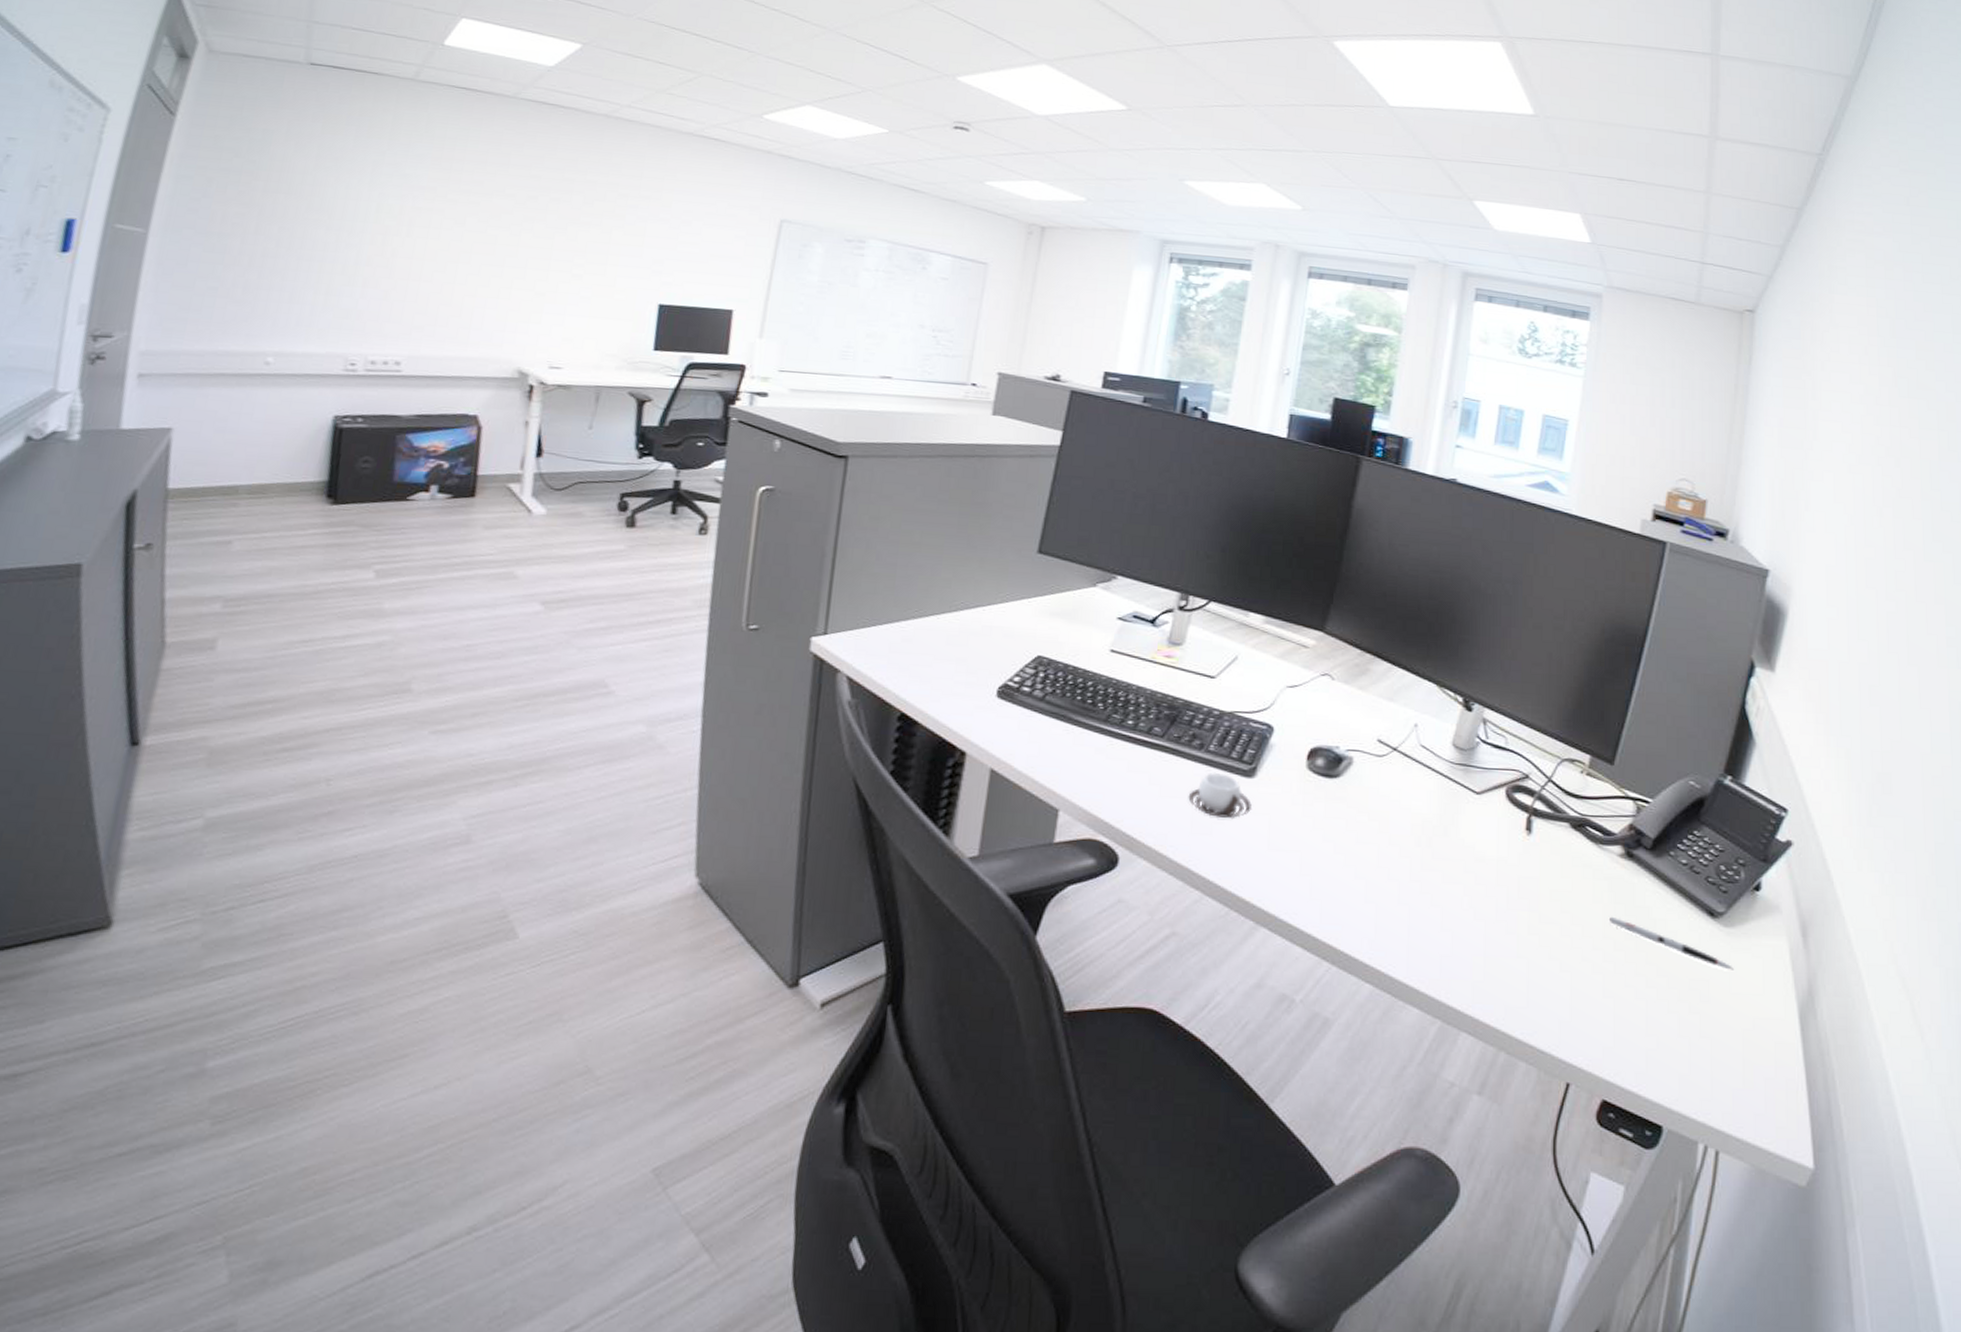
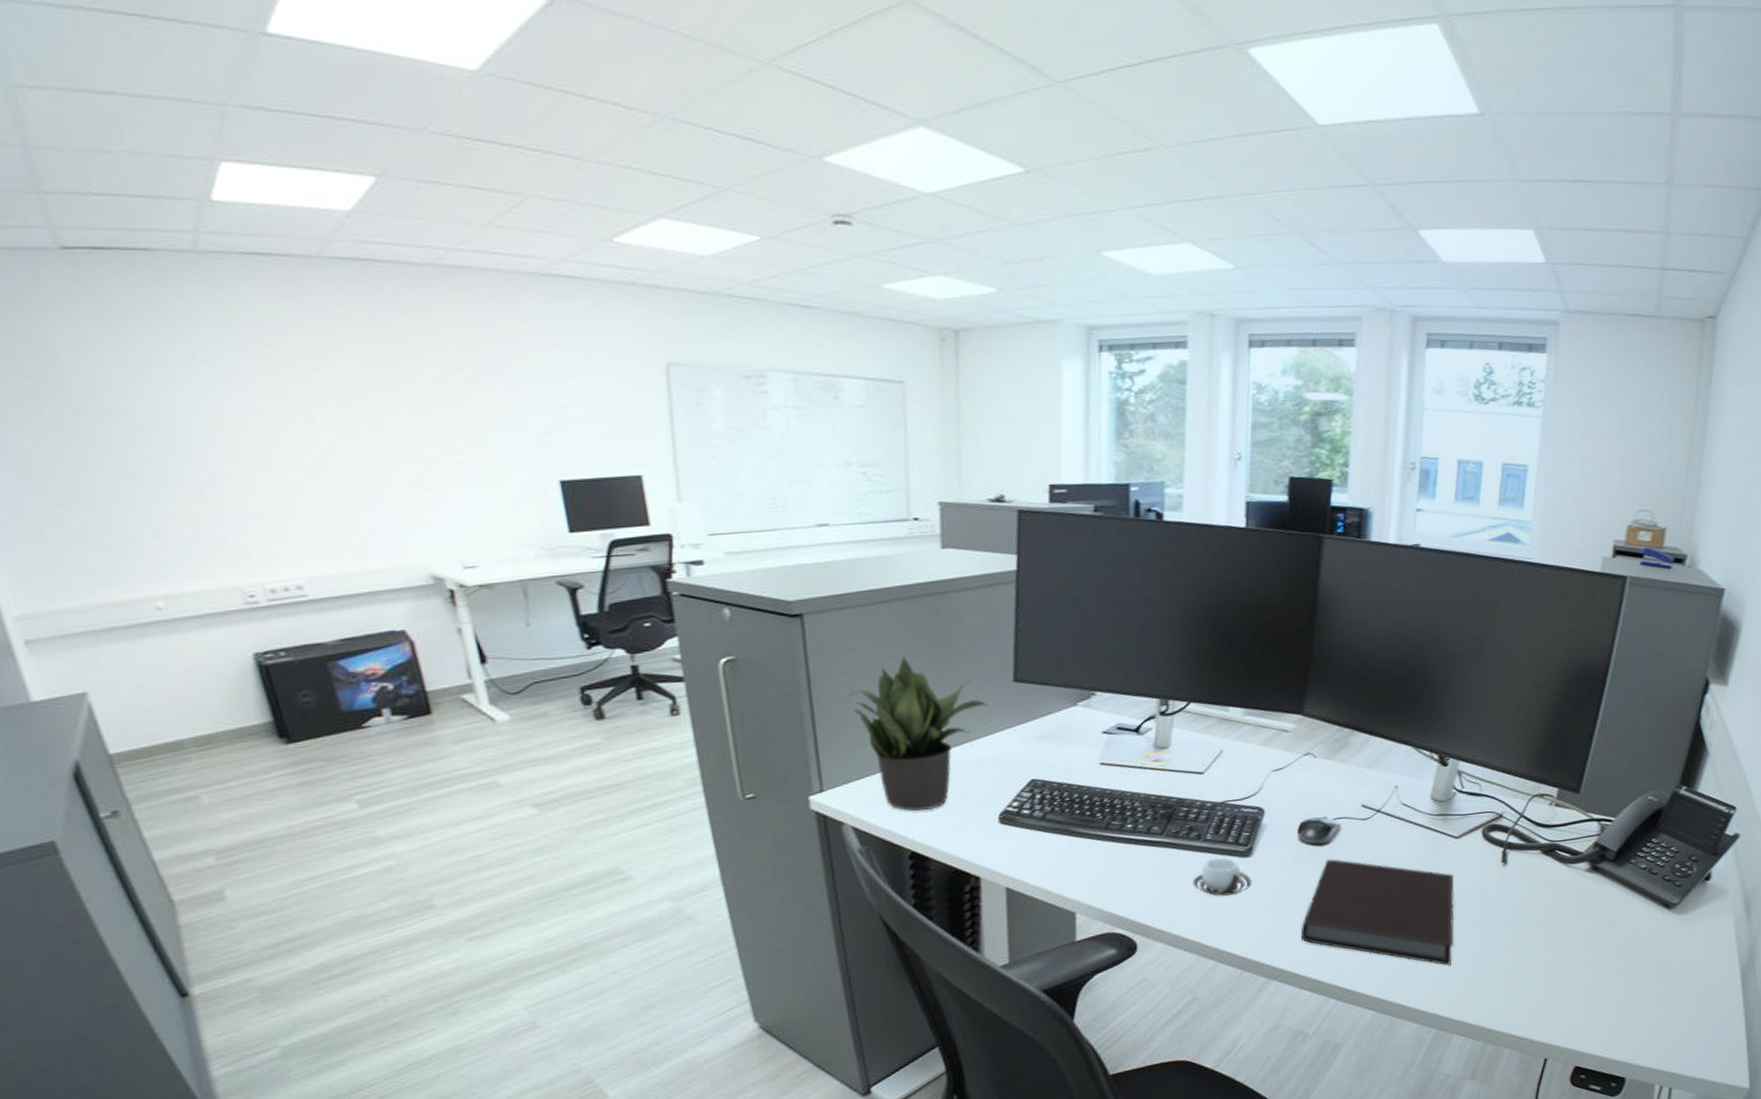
potted plant: none [873,511,1010,672] -> present [848,656,990,811]
notebook: none [1299,795,1473,945] -> present [1301,858,1455,967]
pen: present [1610,916,1733,970] -> none [1578,922,1686,949]

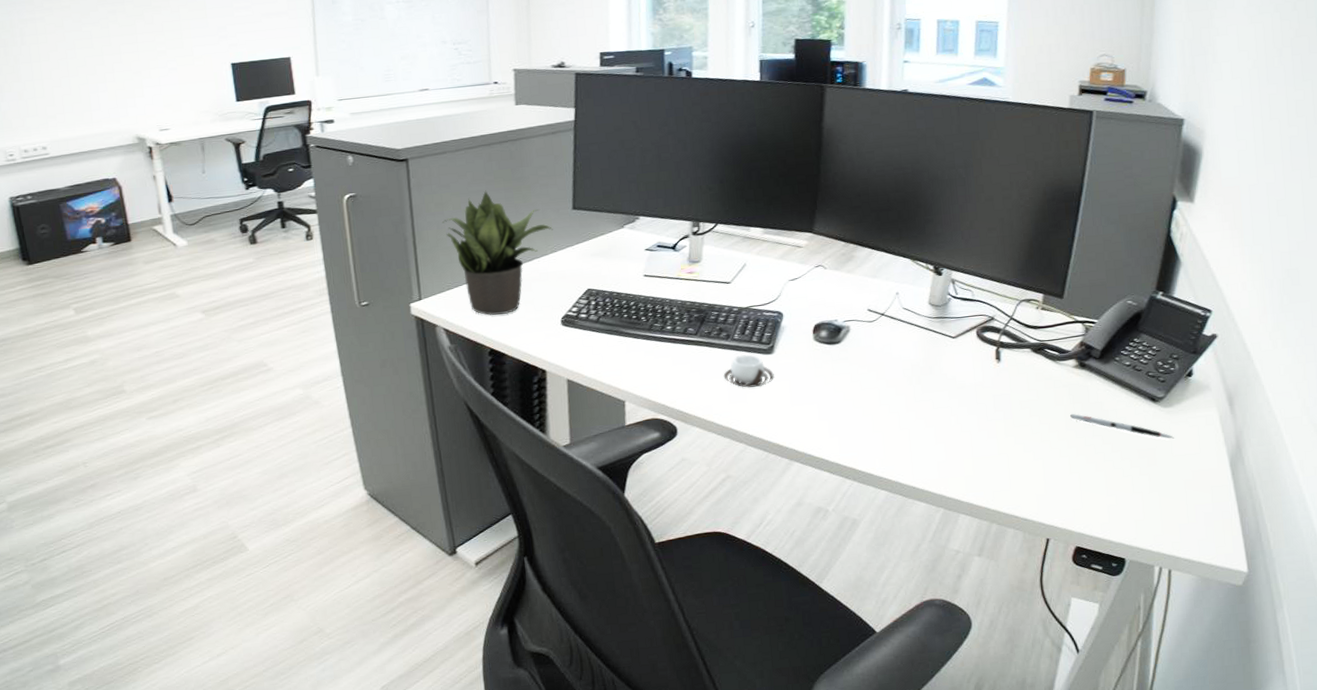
notebook: present [1301,858,1455,967] -> none [819,356,956,452]
pen: none [1578,922,1686,949] -> present [1070,413,1174,439]

